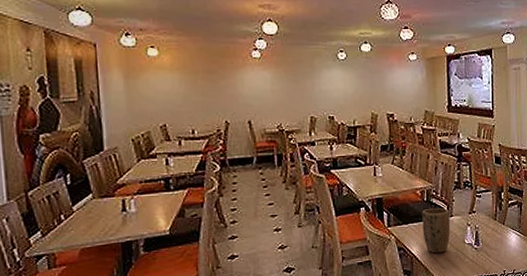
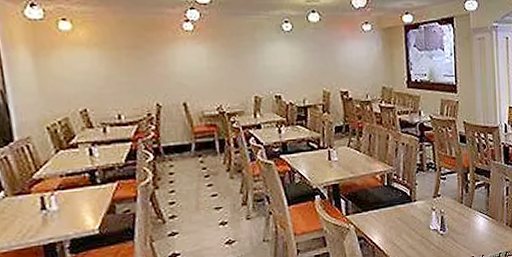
plant pot: present [422,207,451,253] -> none [383,192,414,242]

